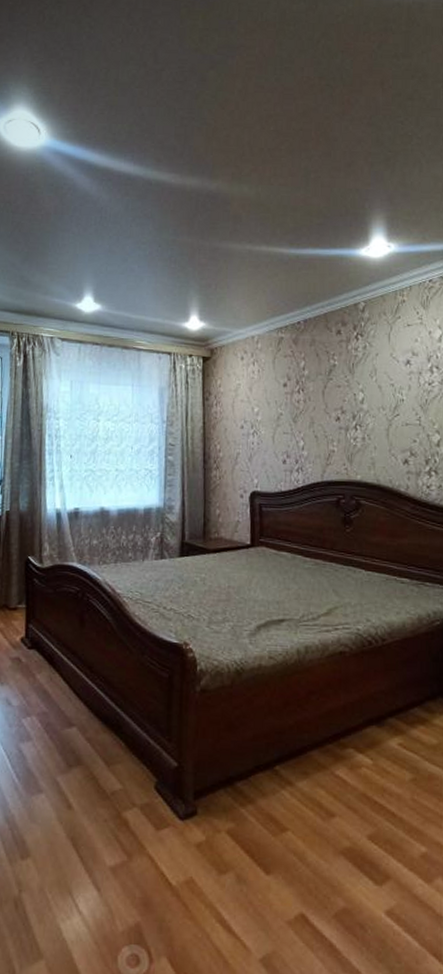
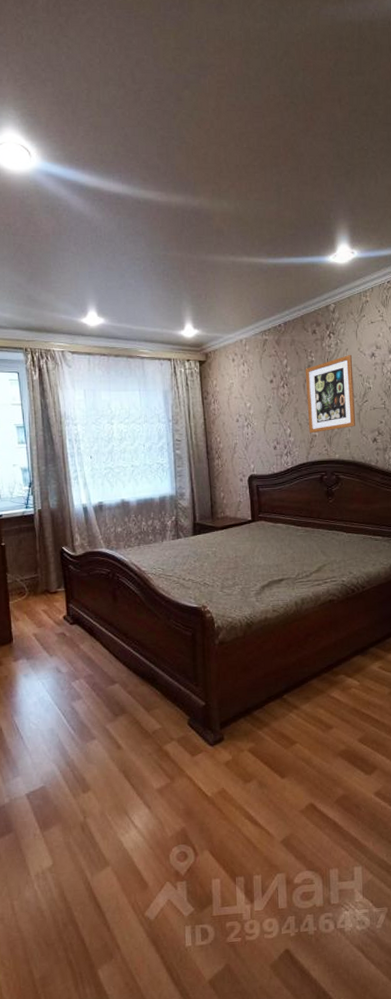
wall art: none [325,359,384,449] -> present [305,354,356,434]

